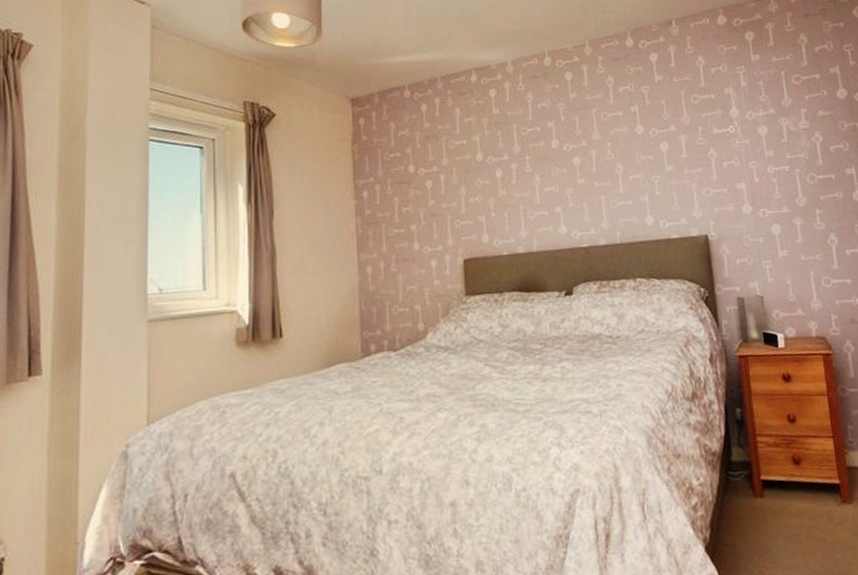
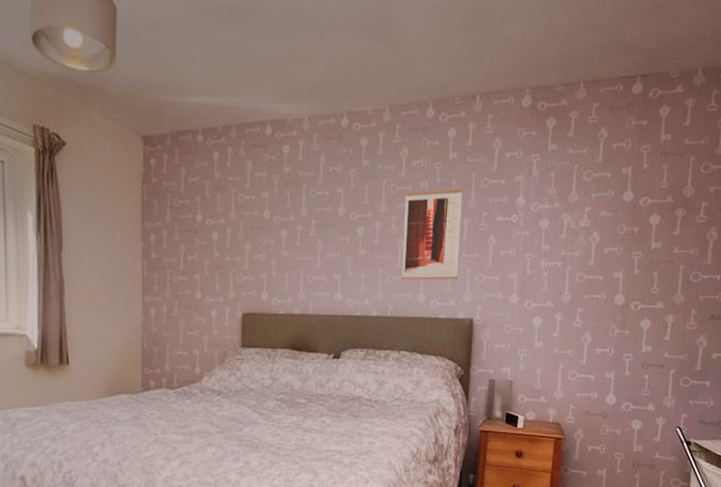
wall art: none [617,108,684,204] -> present [401,188,463,280]

